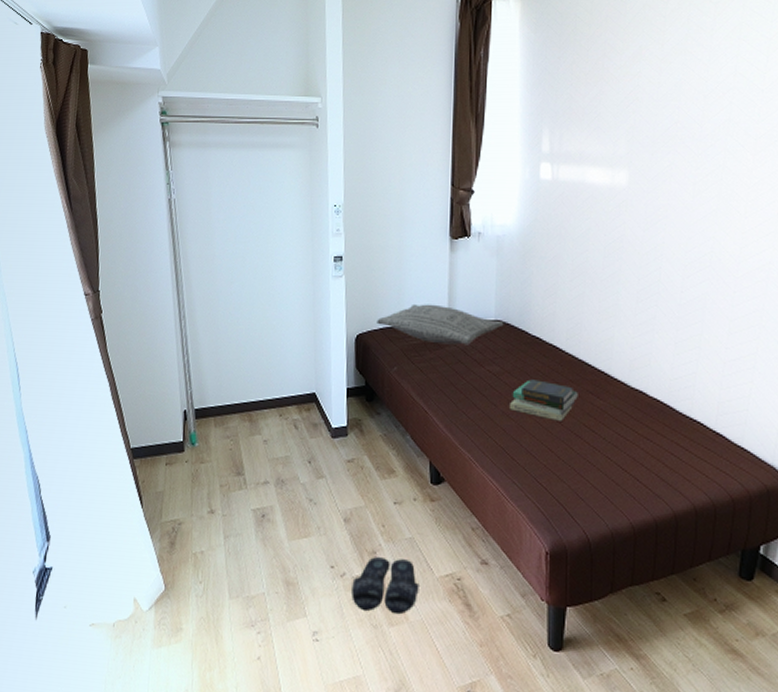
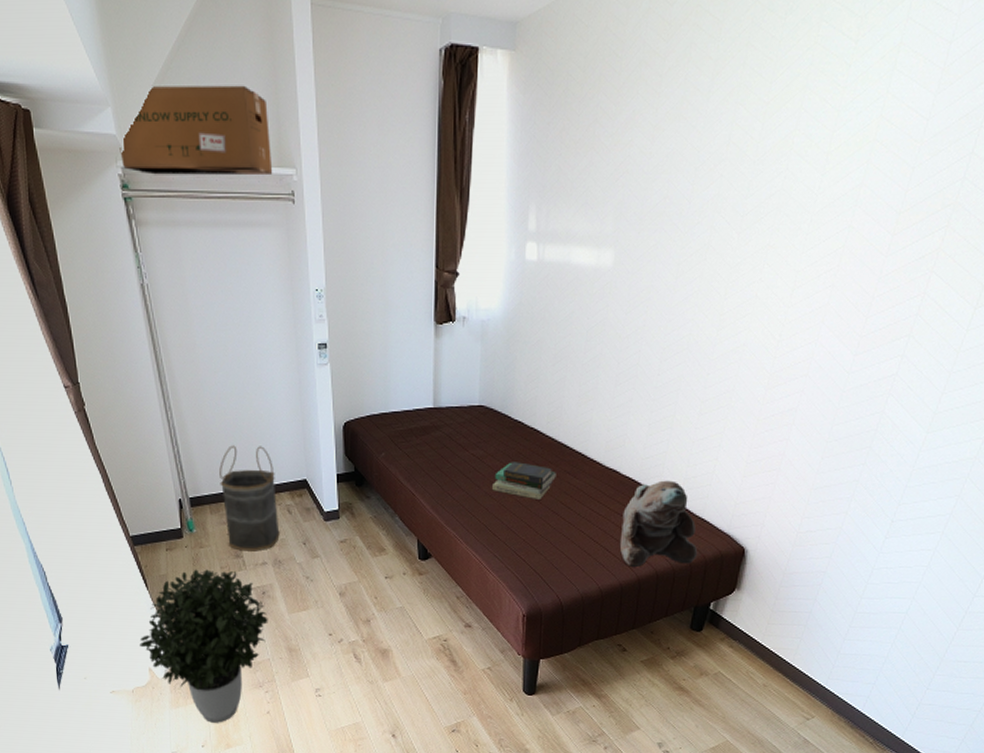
potted plant: none [127,486,266,669] -> present [139,569,268,723]
box: none [162,28,300,104] -> present [119,85,273,176]
basket: none [227,356,285,469] -> present [219,445,280,551]
slippers: present [352,557,419,613] -> none [349,625,410,671]
pillow: present [377,303,504,345] -> none [363,390,488,431]
stuffed animal: none [651,403,740,500] -> present [619,480,698,567]

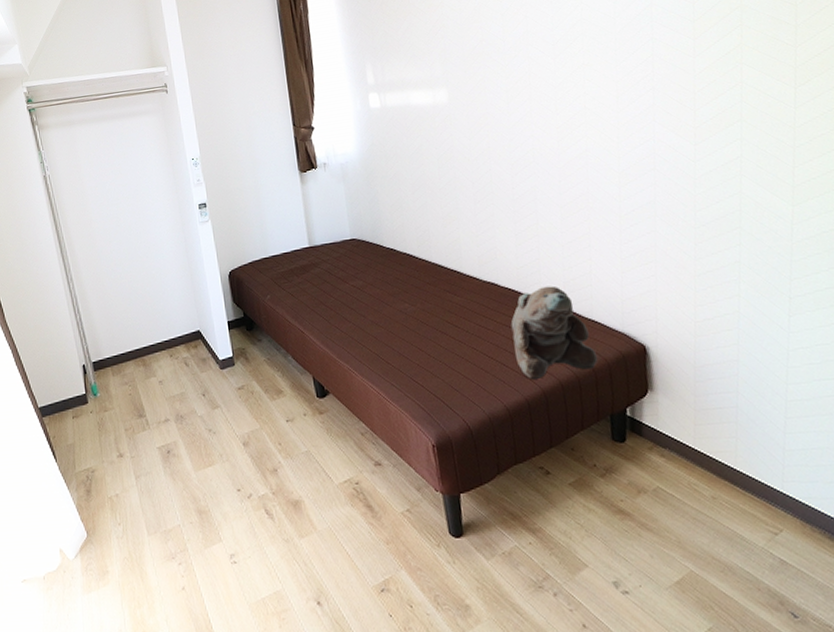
box: present [119,85,273,176] -> none [25,12,148,89]
potted plant: present [139,569,268,723] -> none [50,432,176,607]
basket: present [219,445,280,551] -> none [118,304,180,410]
books: present [492,462,556,500] -> none [377,287,437,322]

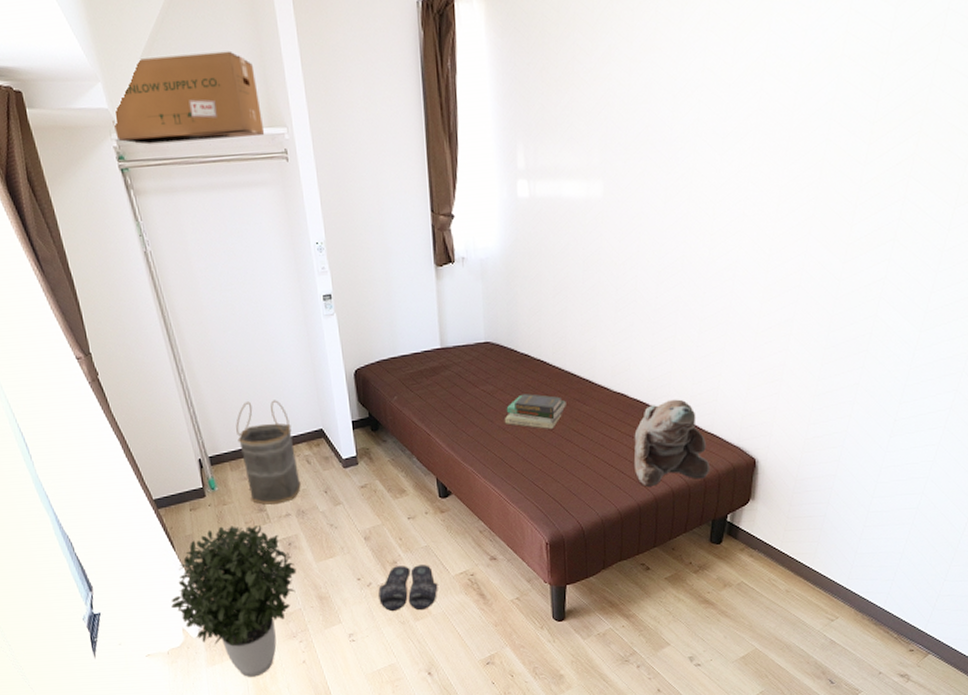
box: none [25,12,148,89] -> present [113,51,265,145]
potted plant: none [50,432,176,607] -> present [171,525,297,677]
basket: none [118,304,180,410] -> present [236,400,301,505]
slippers: none [259,472,322,527] -> present [378,565,438,611]
books: none [377,287,437,322] -> present [505,393,566,429]

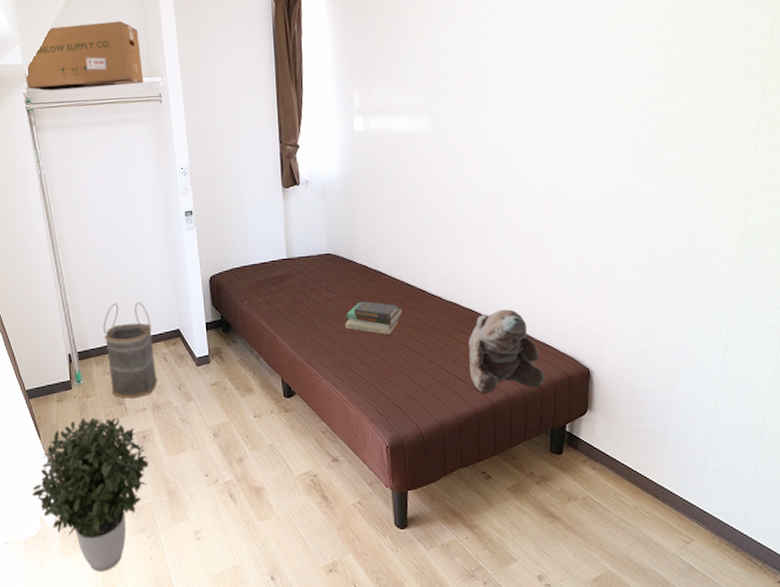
slippers: present [378,565,438,611] -> none [225,463,282,509]

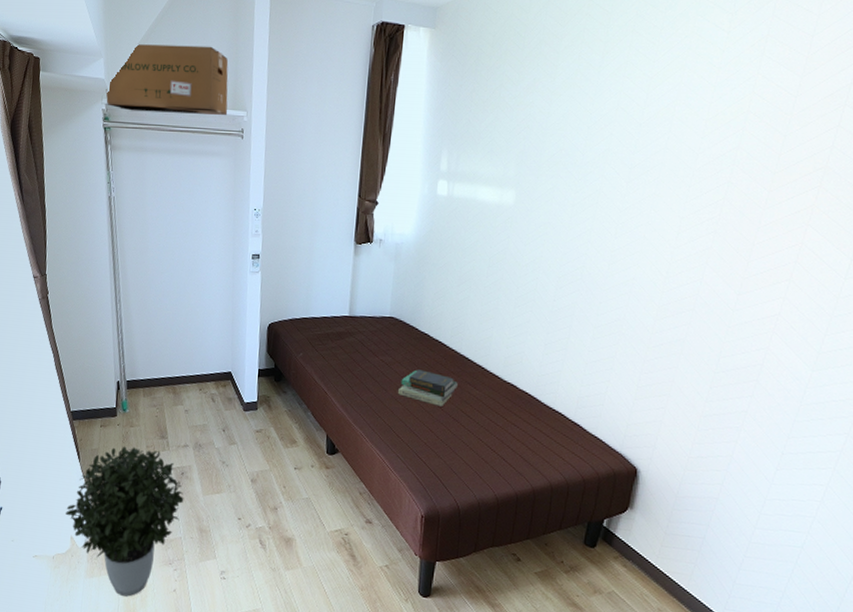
basket: present [103,302,157,398] -> none [154,337,204,434]
stuffed animal: present [468,309,545,393] -> none [515,397,592,480]

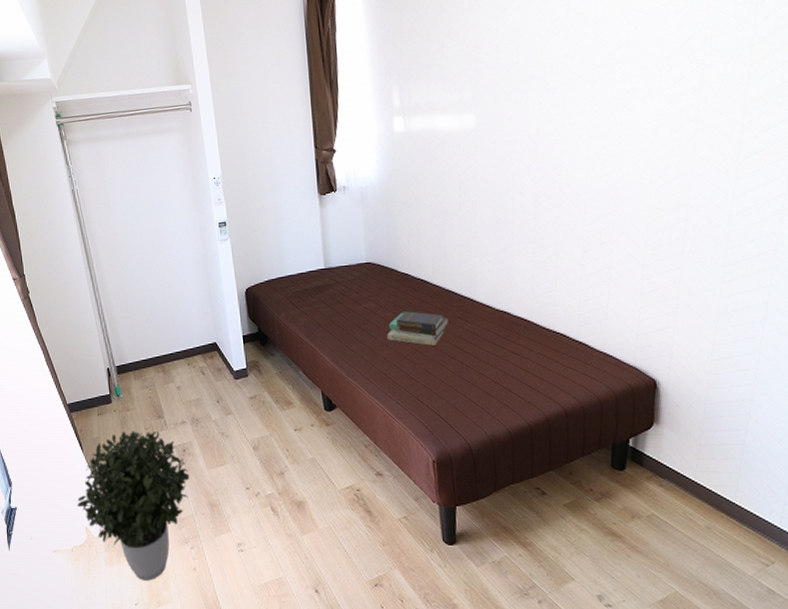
box: present [105,44,229,116] -> none [54,27,173,105]

